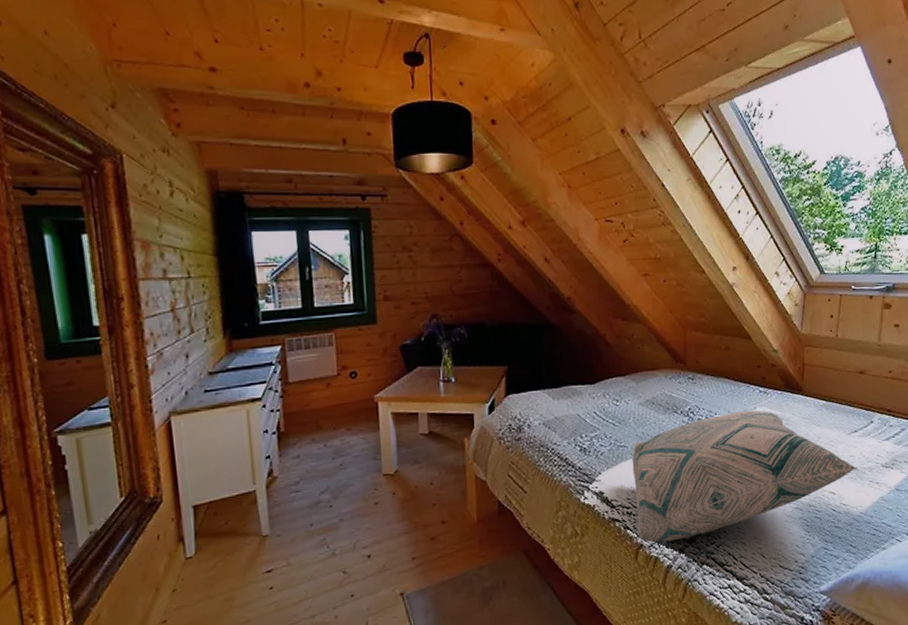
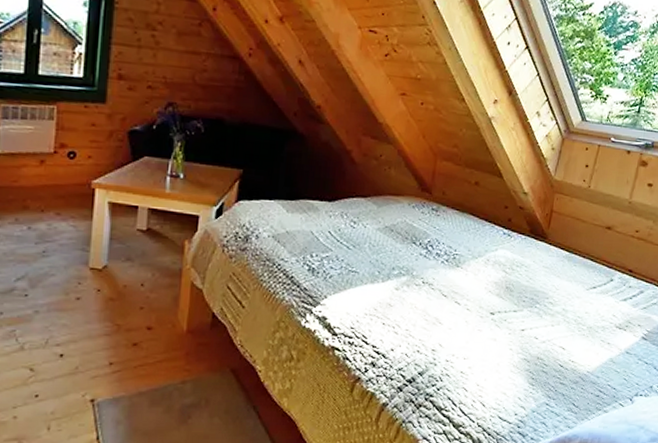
decorative pillow: present [632,410,858,542] -> none [358,251,592,378]

